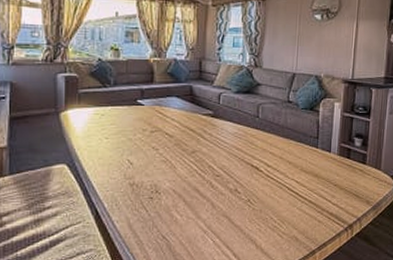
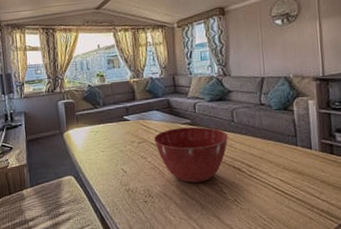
mixing bowl: none [168,118,251,180] -> present [153,126,229,183]

